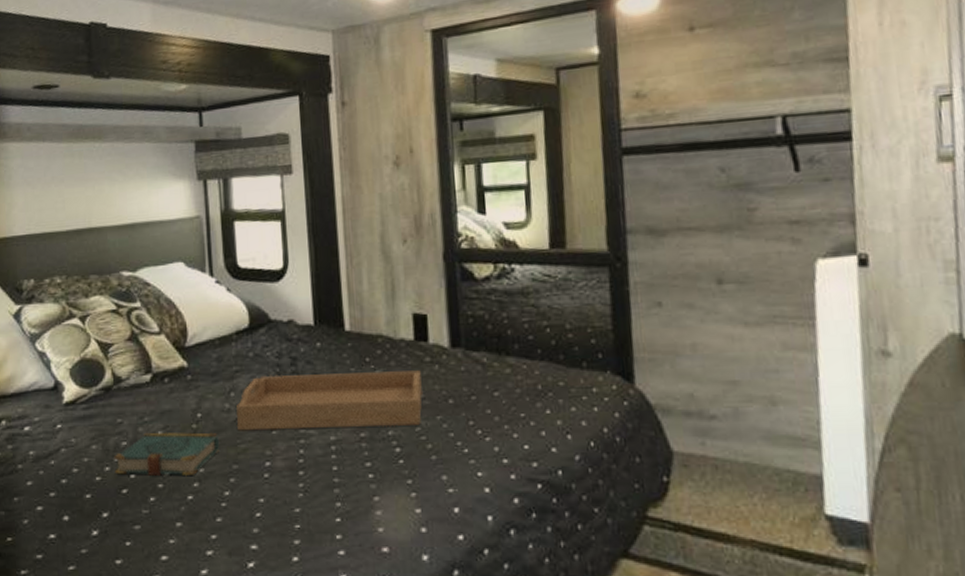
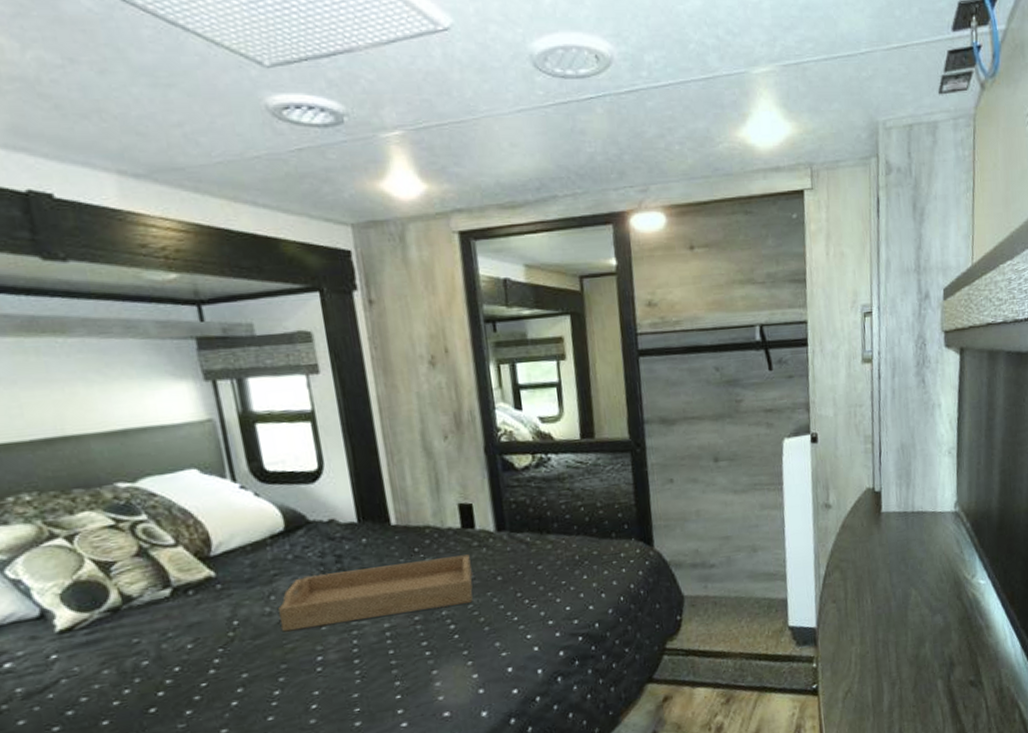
book: present [114,432,219,476] -> none [133,638,263,695]

